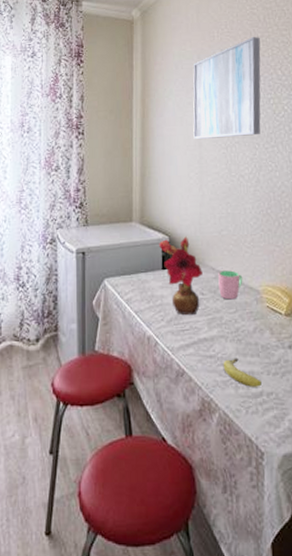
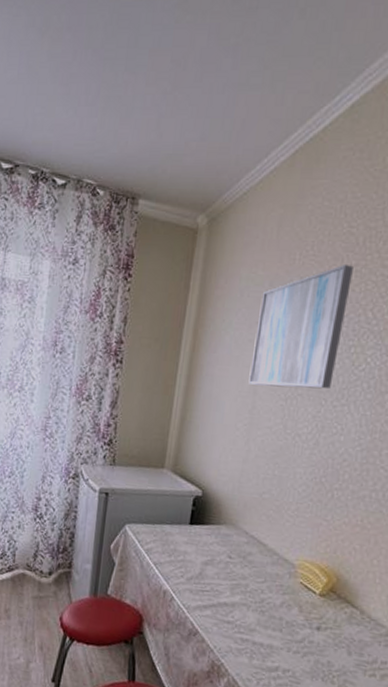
flower: present [159,236,203,316] -> none [190,493,234,578]
cup: present [218,270,243,300] -> none [249,536,279,569]
fruit: present [223,358,262,387] -> none [240,628,279,662]

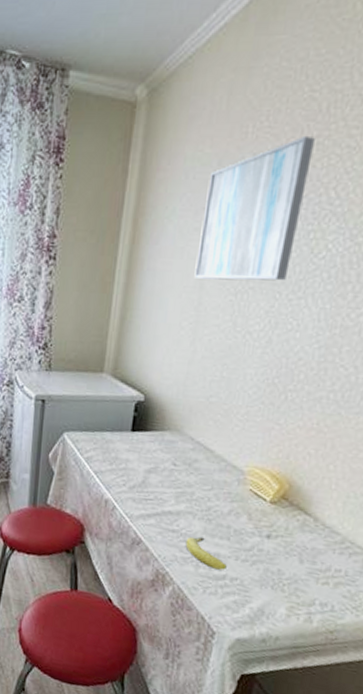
fruit: none [240,628,279,662] -> present [185,536,227,570]

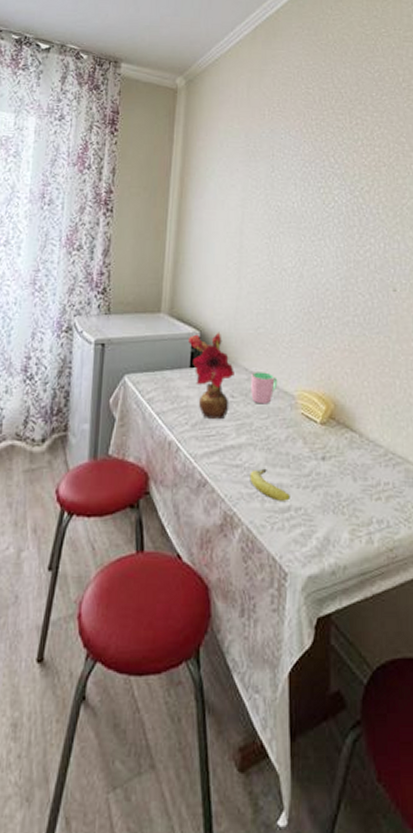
flower: none [131,397,179,486] -> present [188,332,234,420]
wall art: present [194,135,315,281] -> none [235,118,314,227]
cup: none [195,442,227,477] -> present [251,372,278,404]

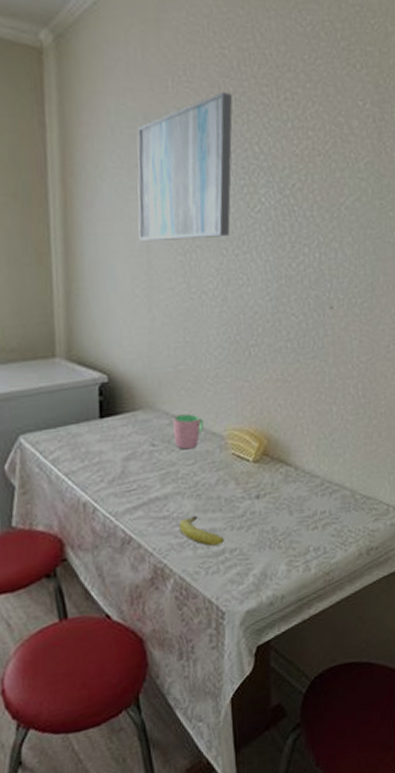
flower: present [188,332,234,420] -> none [94,374,153,473]
wall art: none [235,118,314,227] -> present [137,91,233,241]

